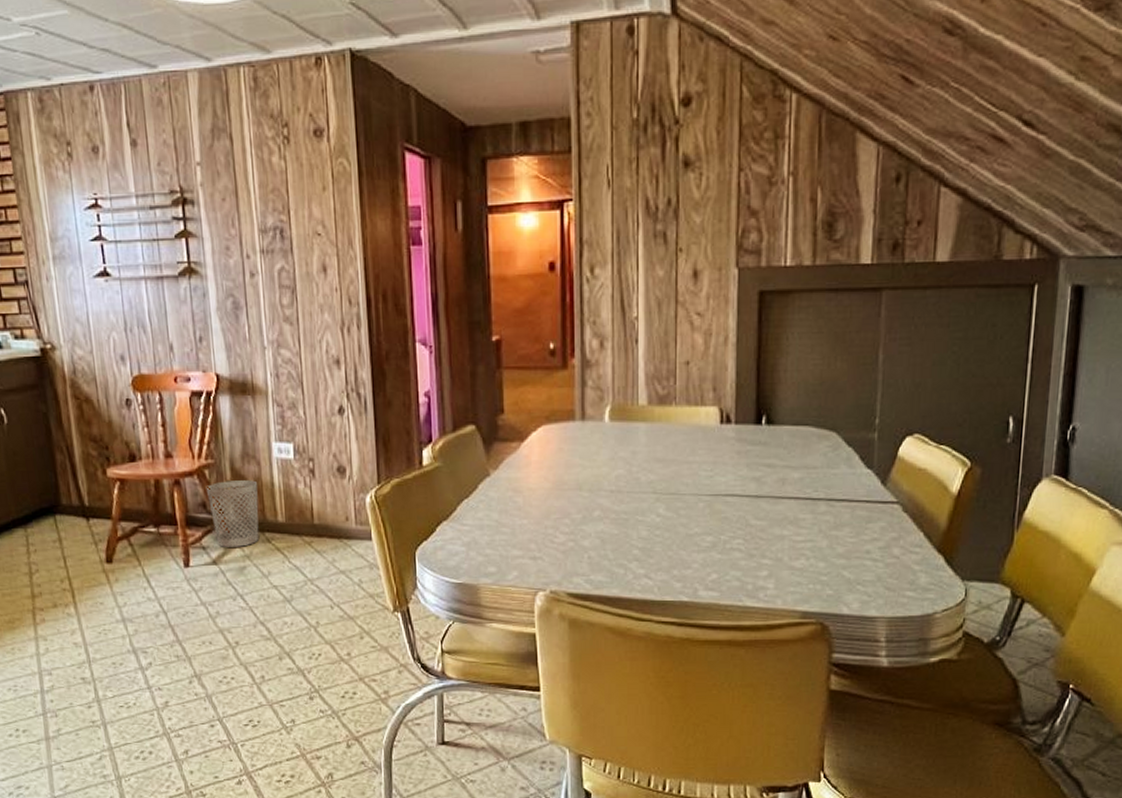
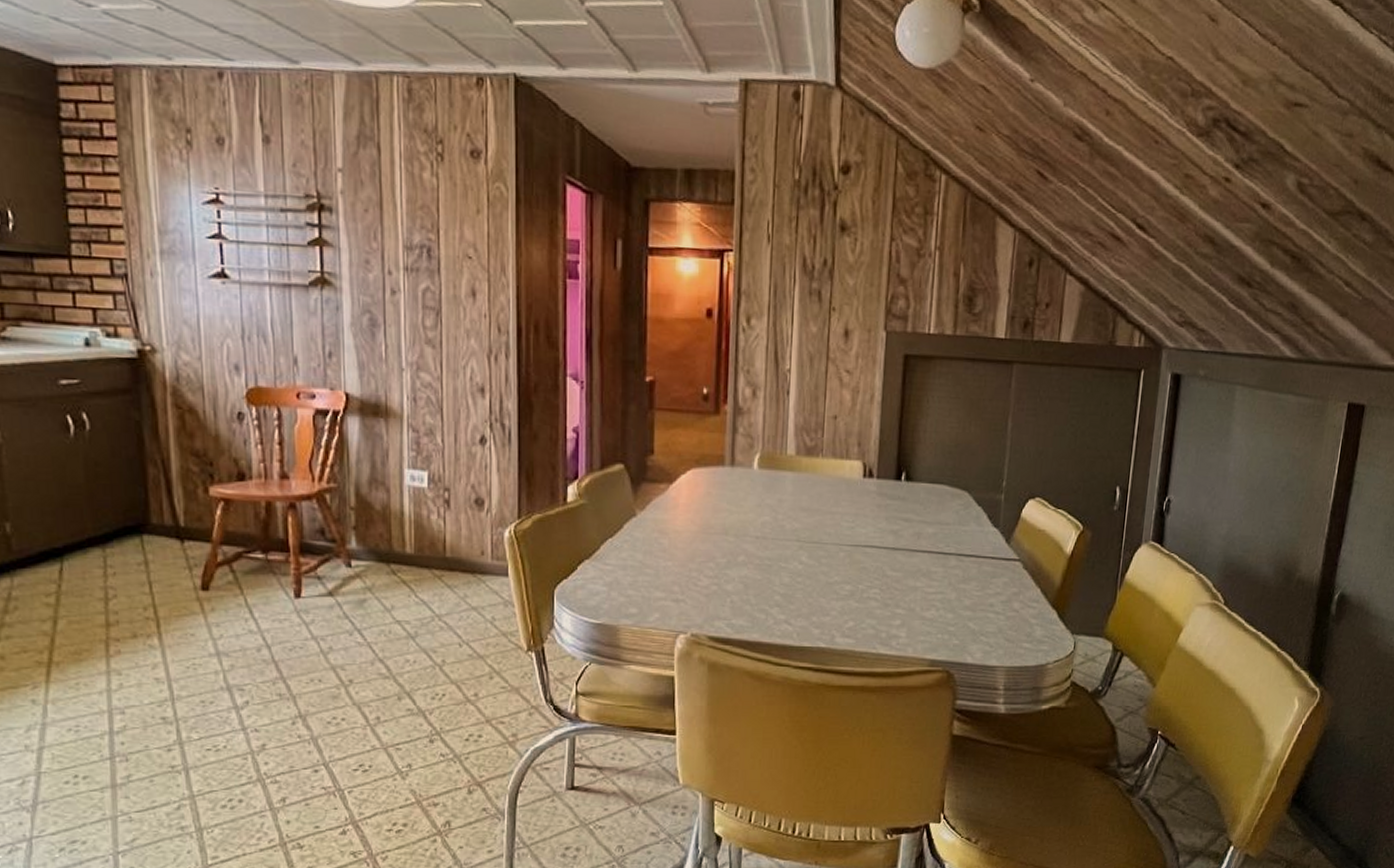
wastebasket: present [206,480,260,547] -> none [326,507,386,578]

